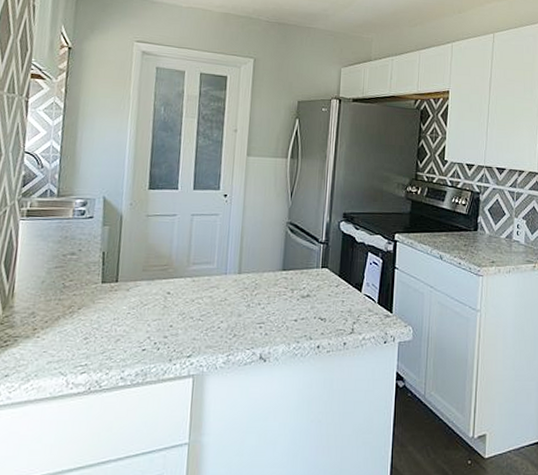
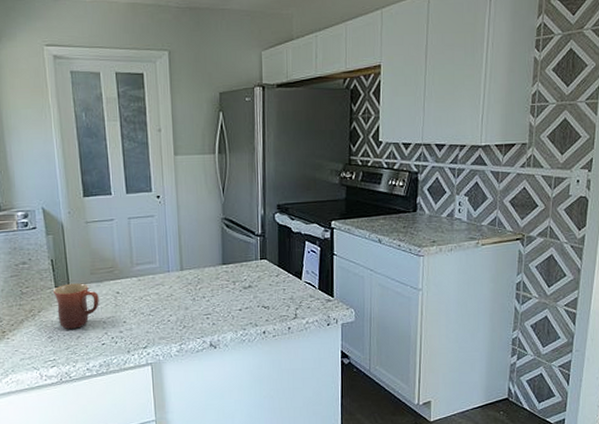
mug: none [98,279,148,330] -> present [52,283,99,329]

